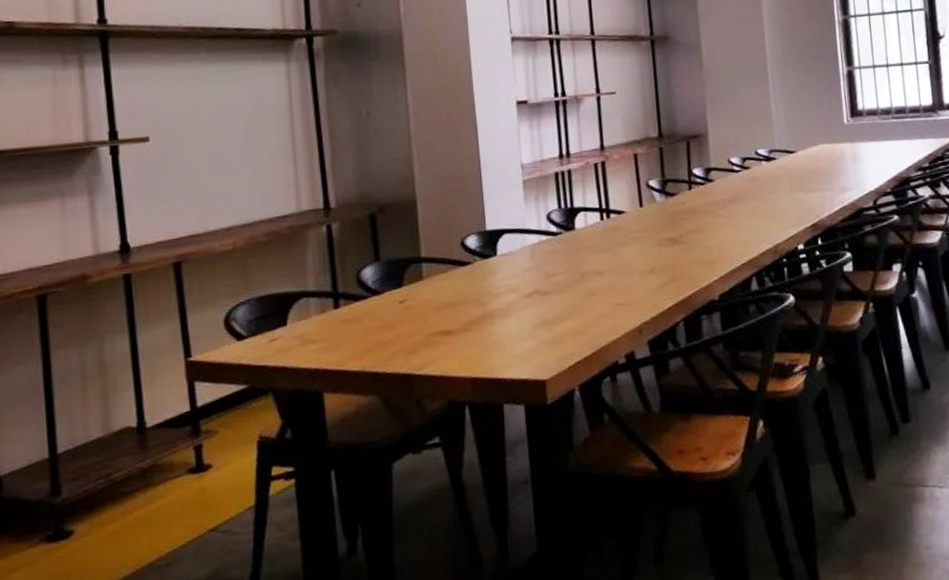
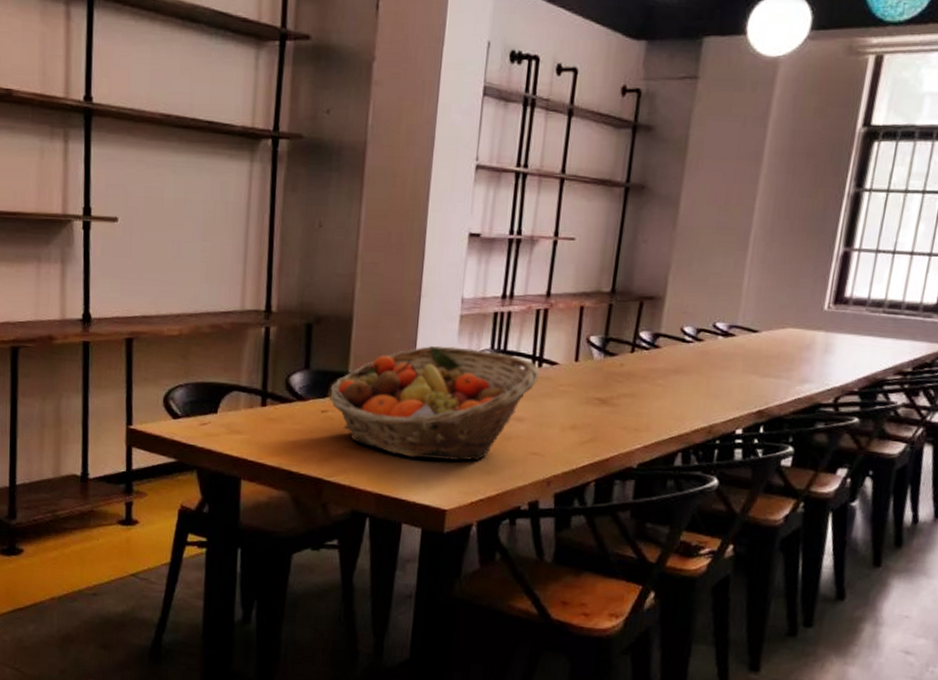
fruit basket: none [405,211,610,333] -> present [330,345,540,461]

